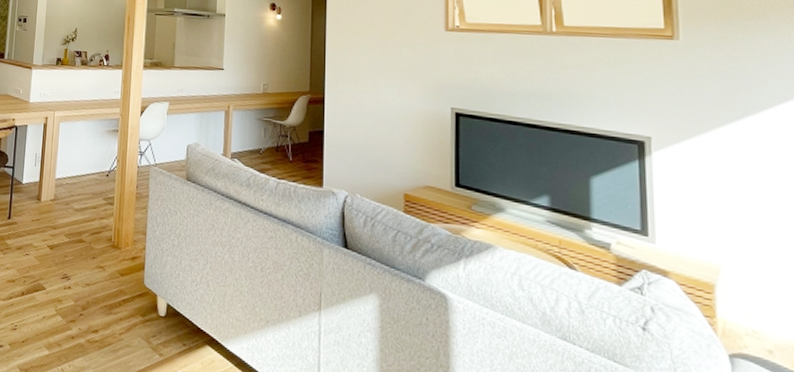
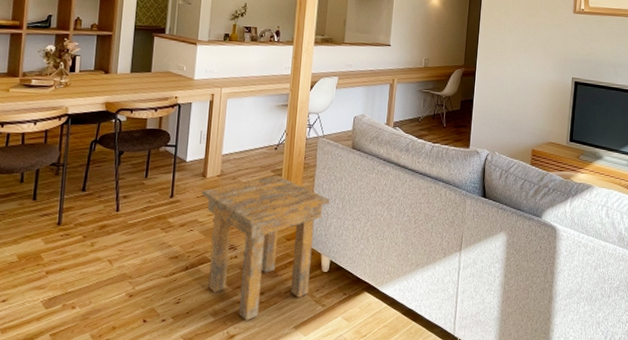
side table: none [37,203,165,360] -> present [202,175,330,321]

